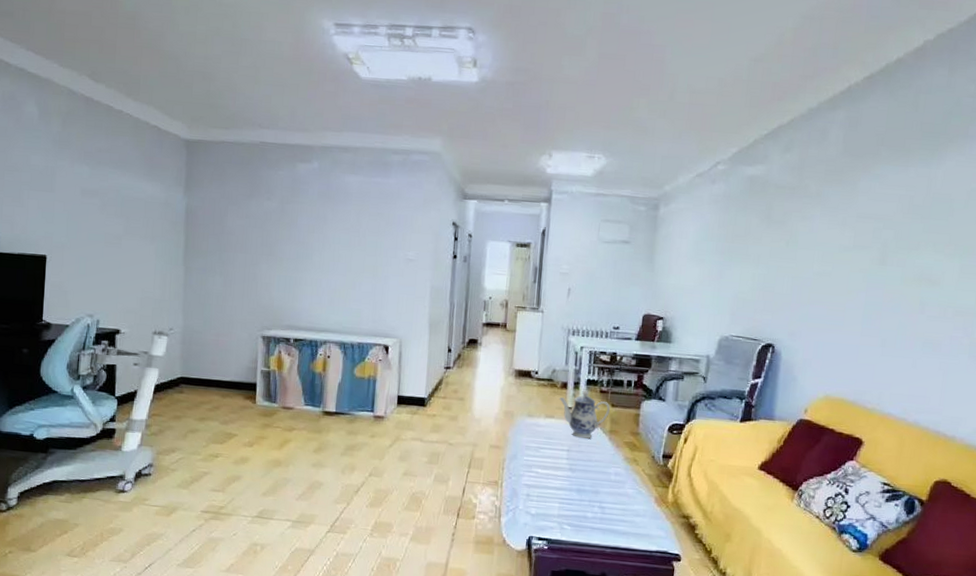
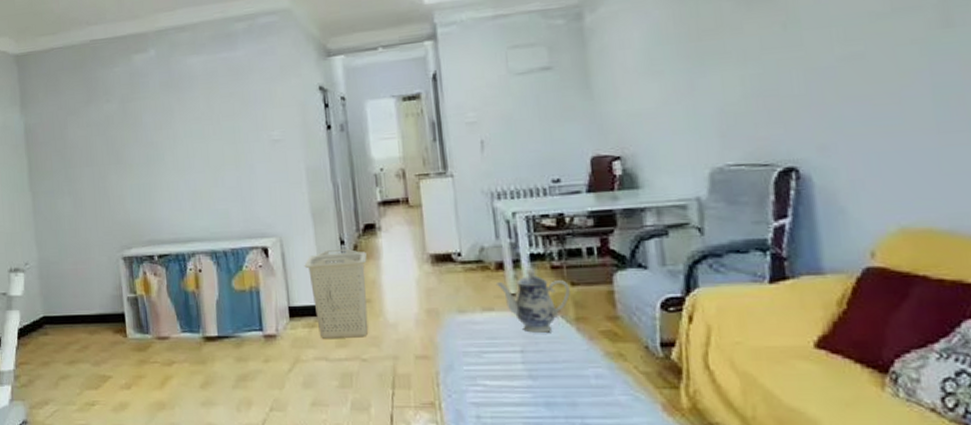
laundry basket: none [416,355,467,427] -> present [304,248,368,338]

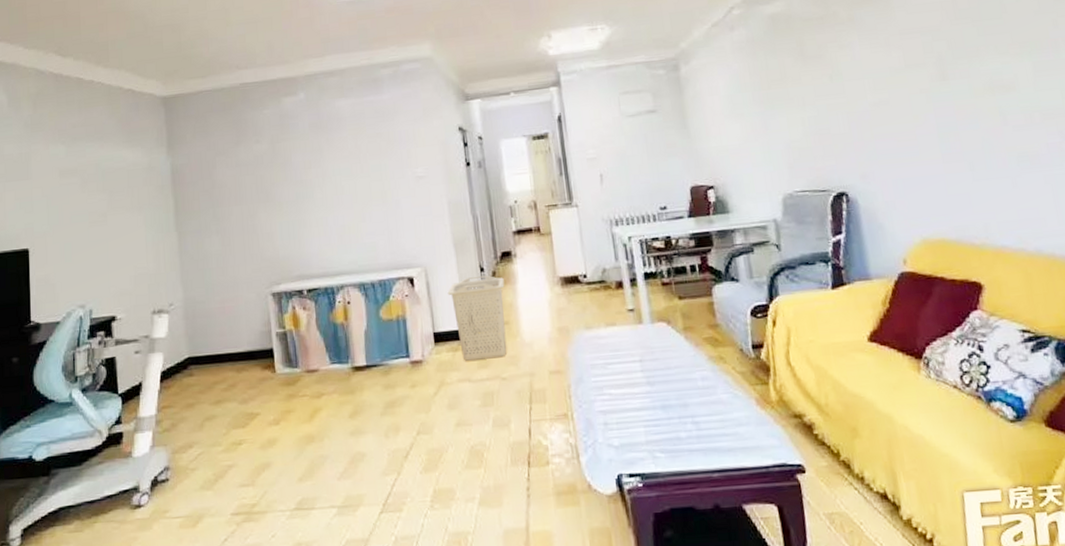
teapot: present [495,268,570,334] -> none [616,285,678,344]

